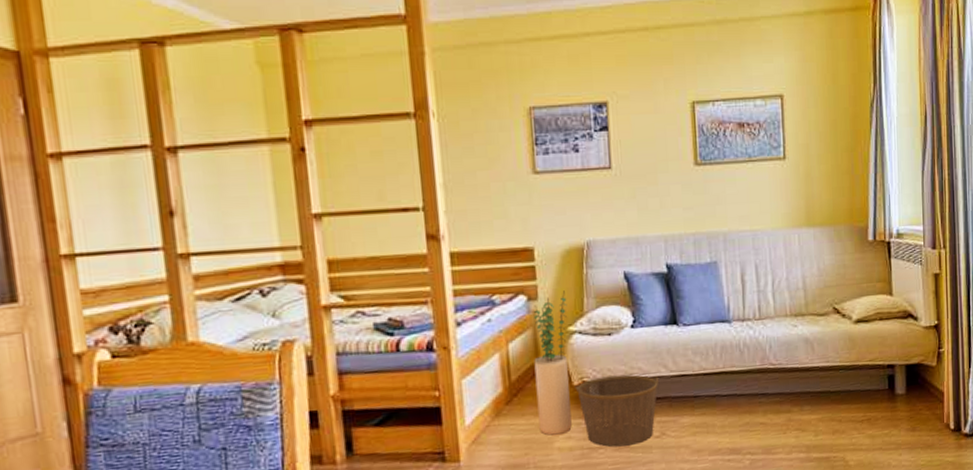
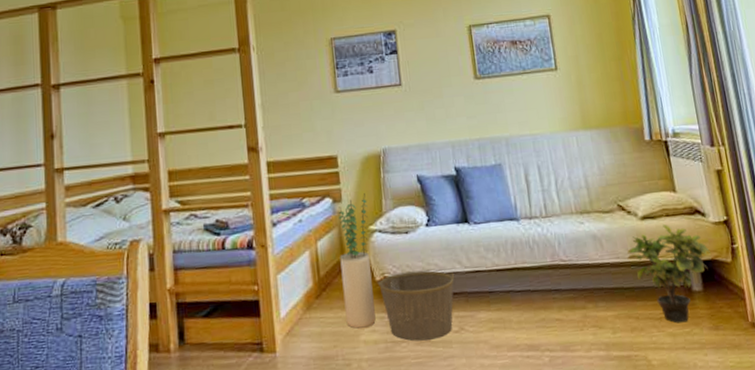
potted plant: none [837,328,917,425] -> present [627,224,710,323]

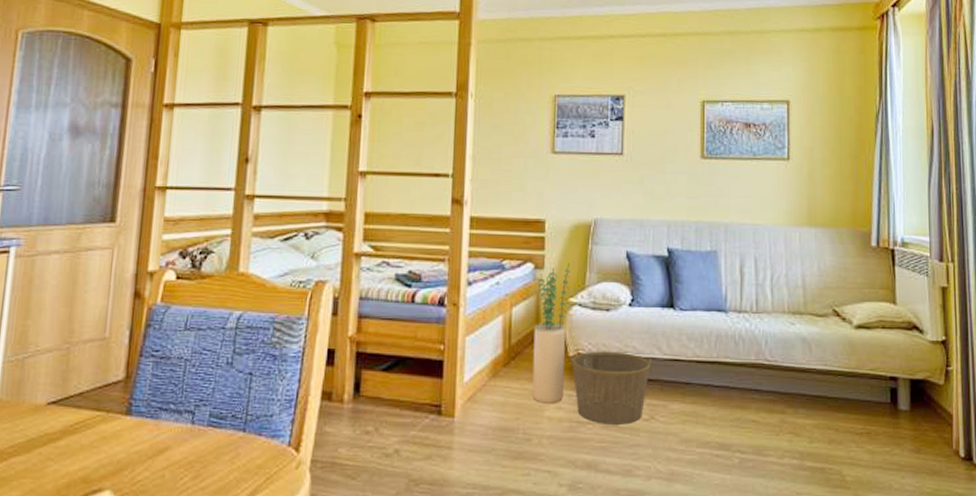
potted plant: present [627,224,710,323] -> none [835,337,923,441]

